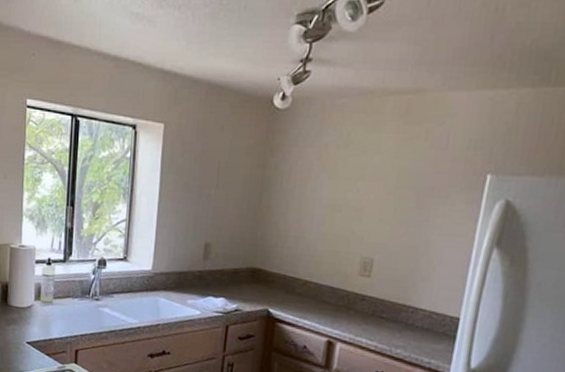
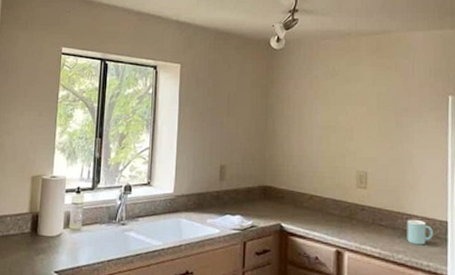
mug: none [409,313,441,342] -> present [407,219,433,245]

